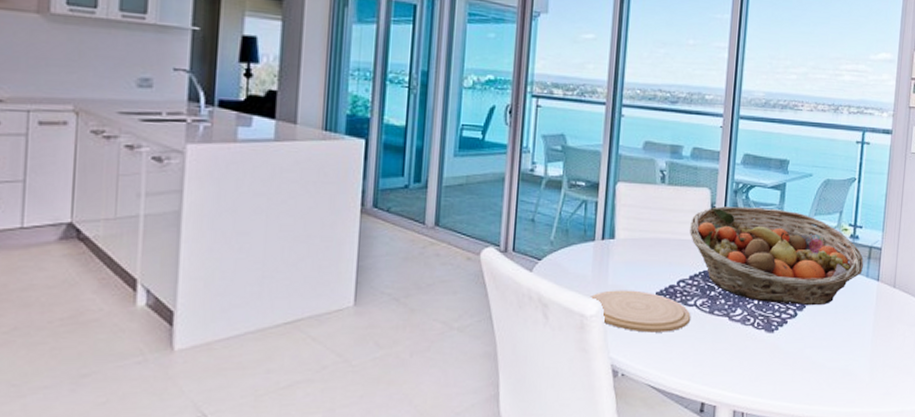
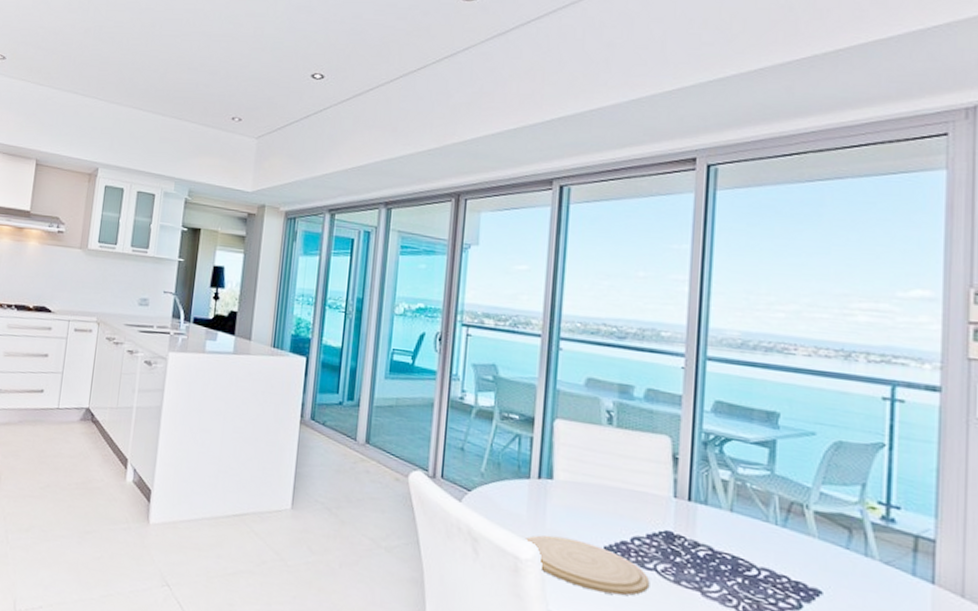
fruit basket: present [690,206,864,306] -> none [645,458,906,602]

